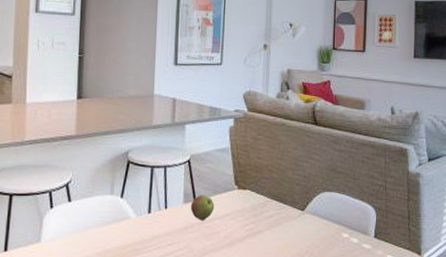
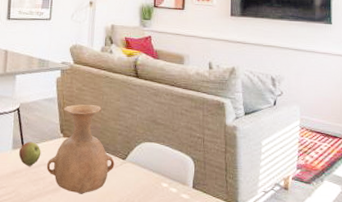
vase: none [220,153,293,248] -> present [46,104,115,194]

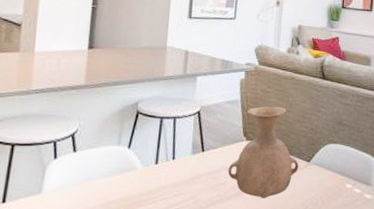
apple: present [18,141,41,166] -> none [198,146,223,171]

